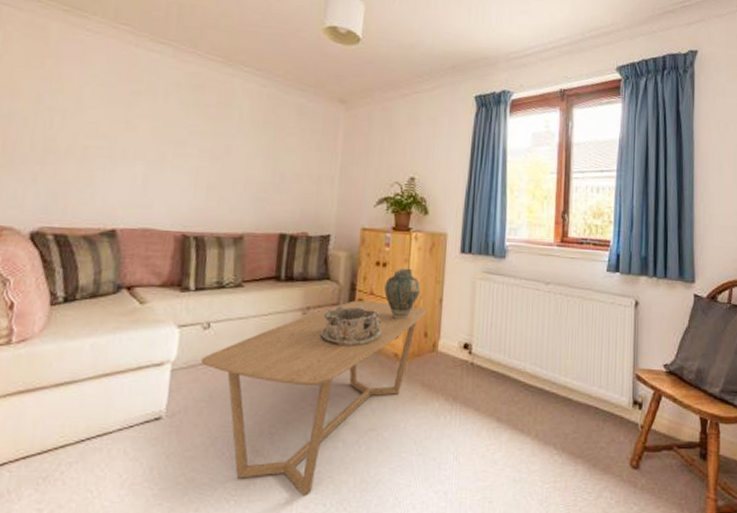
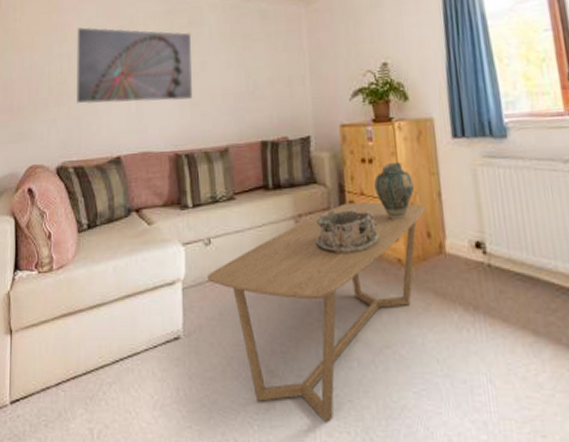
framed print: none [66,82,219,182] -> present [75,26,194,105]

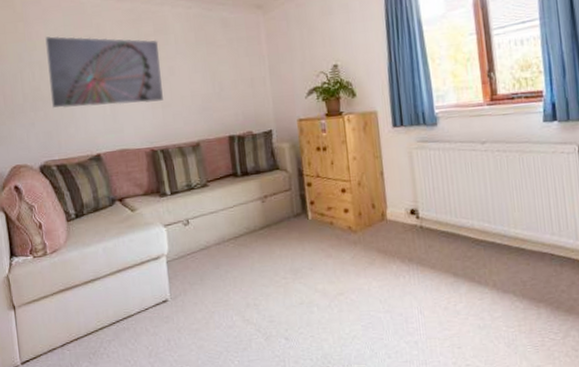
coffee table: present [207,202,427,423] -> none [188,182,372,354]
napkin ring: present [315,209,381,254] -> none [279,189,334,226]
vase: present [374,161,415,219] -> none [328,148,362,196]

